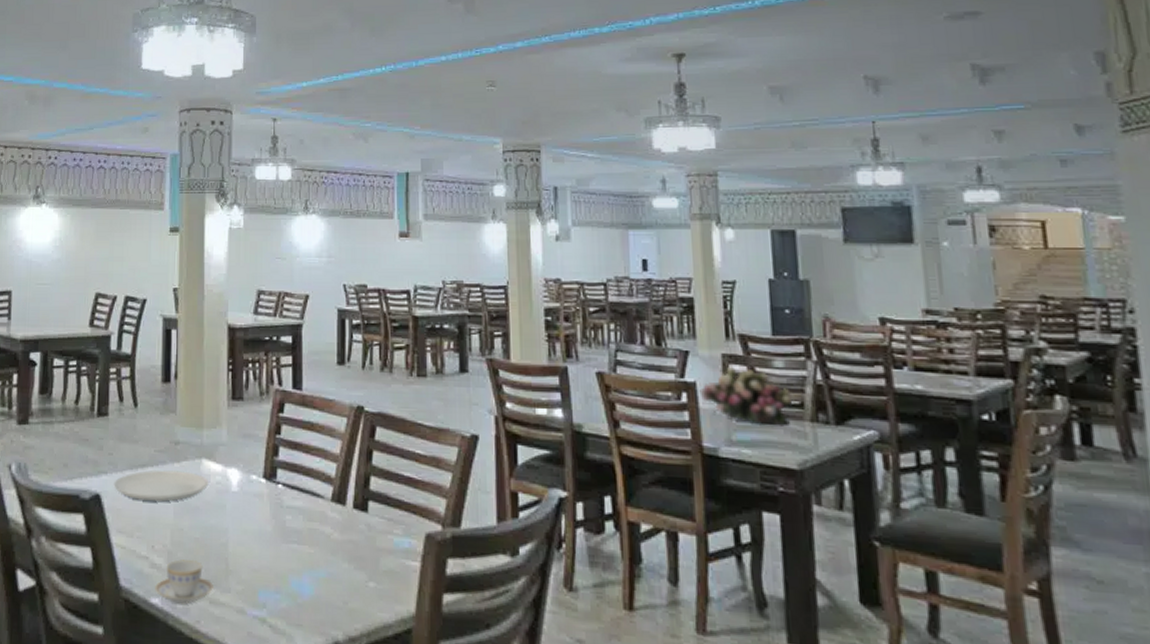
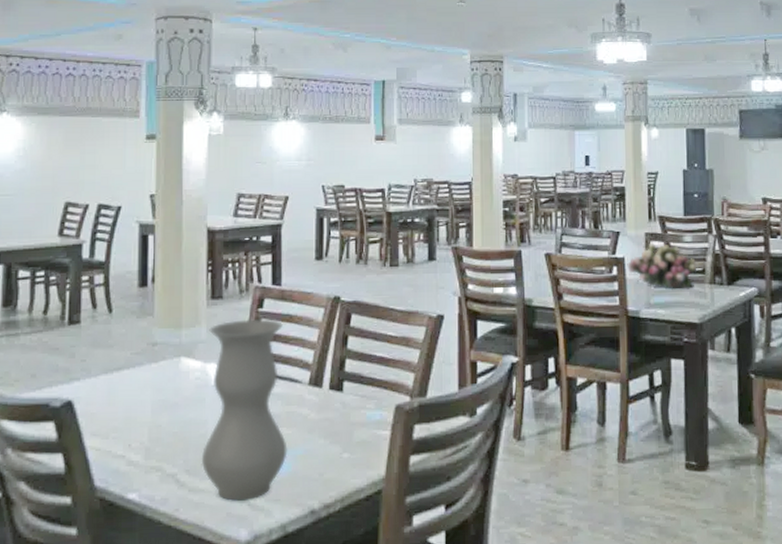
plate: present [114,470,209,502] -> none [87,370,188,402]
teacup: present [155,559,213,604] -> none [132,452,192,496]
vase: none [222,424,310,621] -> present [201,319,288,501]

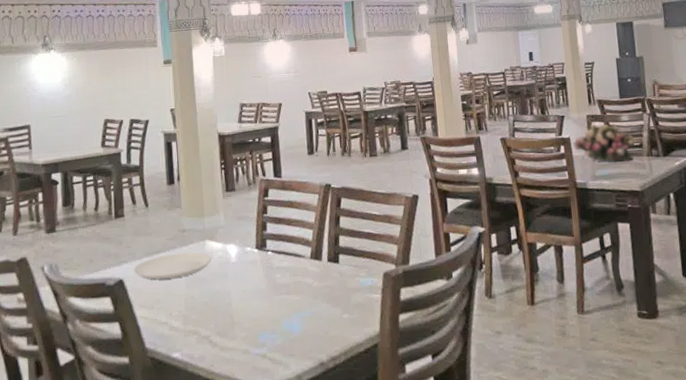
plate: none [87,370,188,402] -> present [133,252,213,280]
vase: present [201,319,288,501] -> none [226,206,298,357]

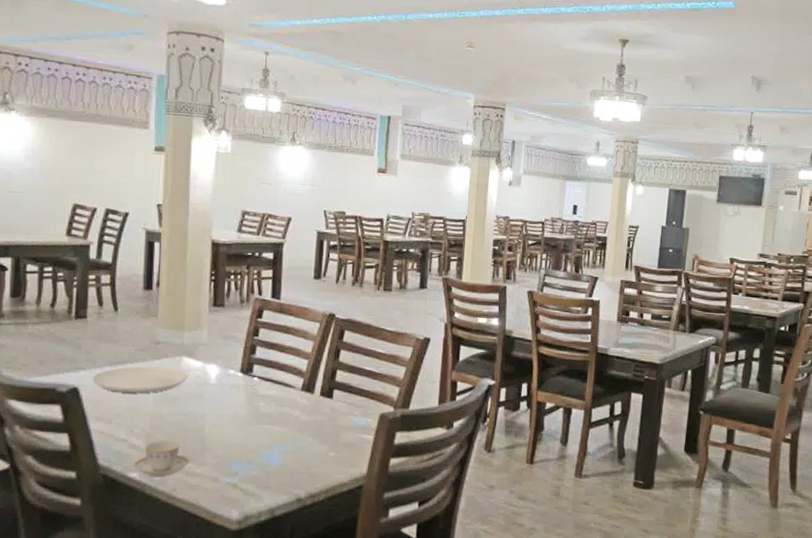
teacup: none [175,318,223,354] -> present [133,440,190,477]
flower arrangement: present [572,123,635,162] -> none [601,289,665,334]

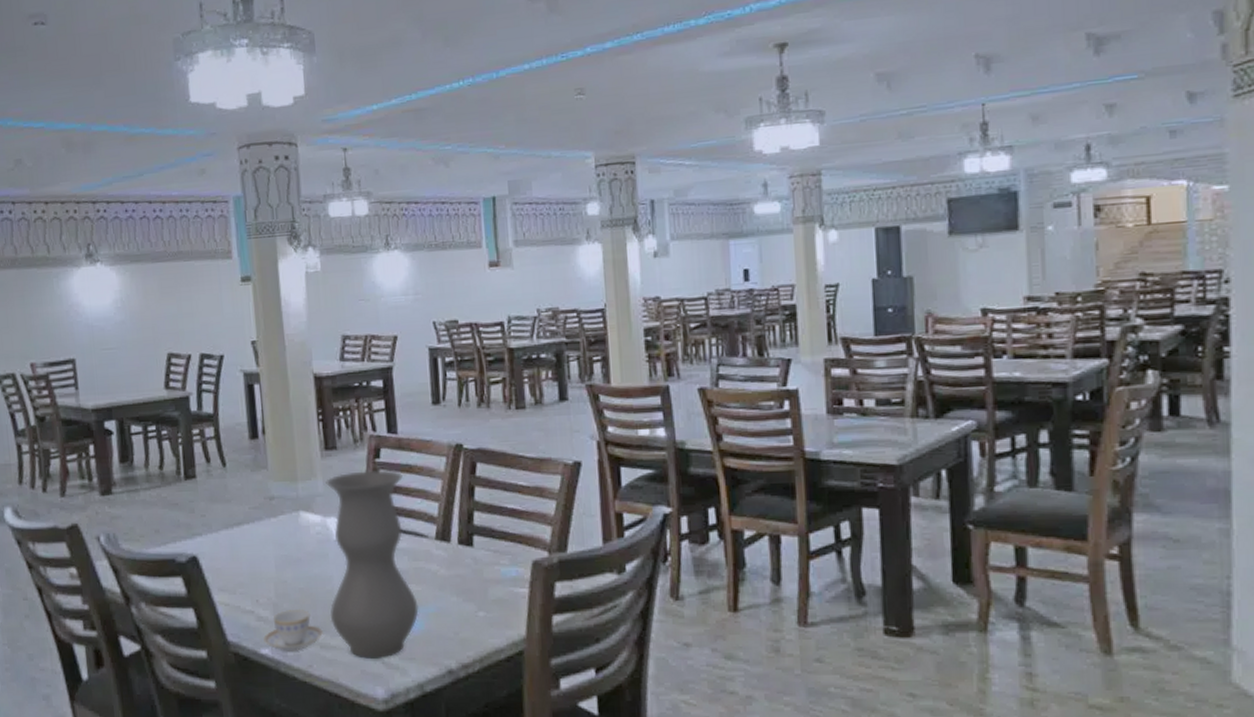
plate: present [92,366,189,393] -> none [210,525,309,558]
vase: none [198,327,280,486] -> present [325,470,419,659]

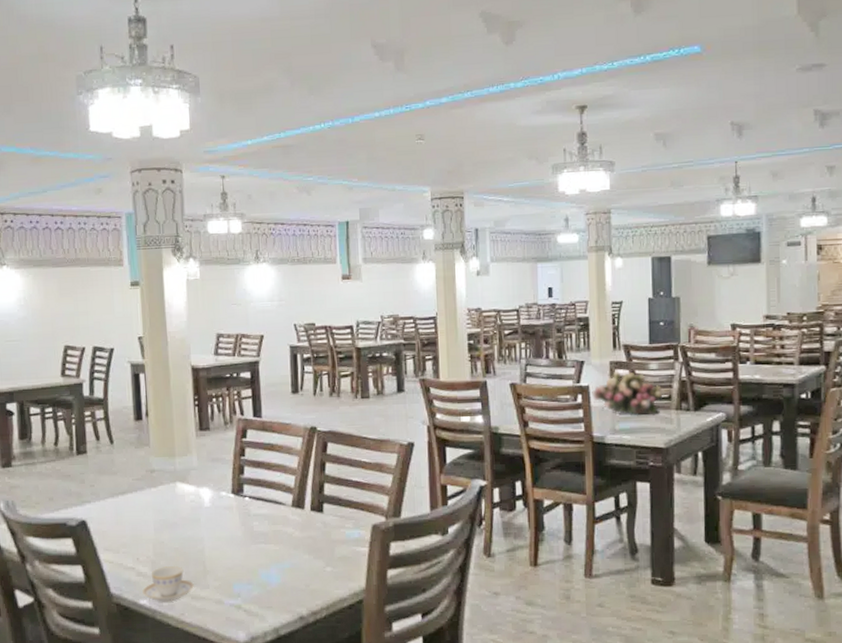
vase: present [325,470,419,659] -> none [199,448,276,607]
flower arrangement: none [802,370,894,425] -> present [592,371,663,416]

